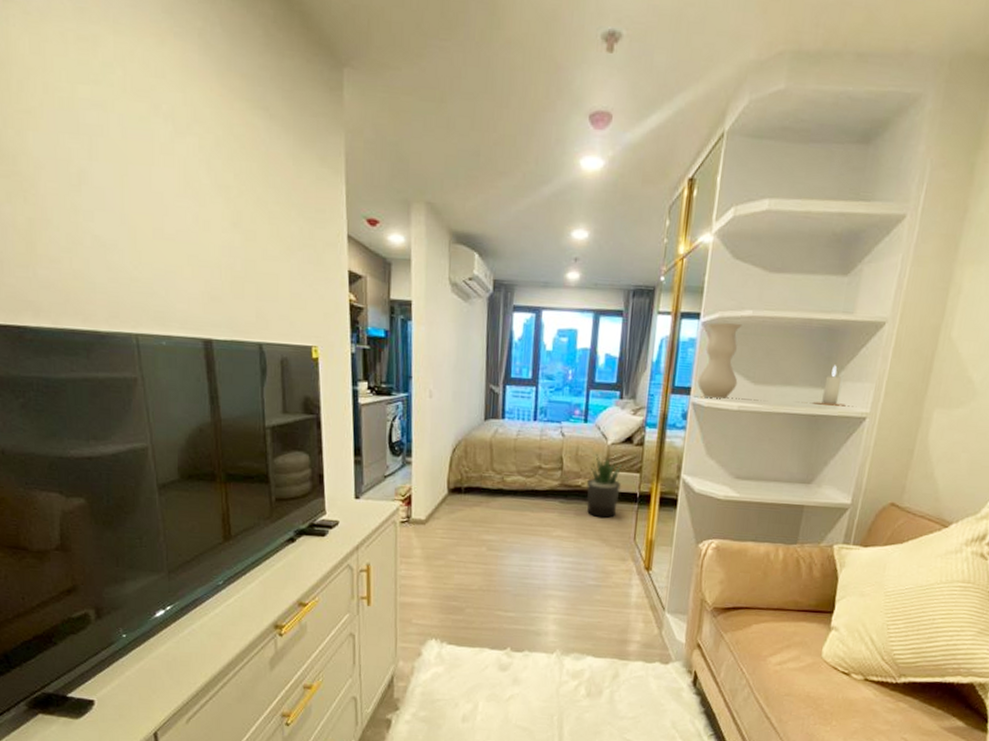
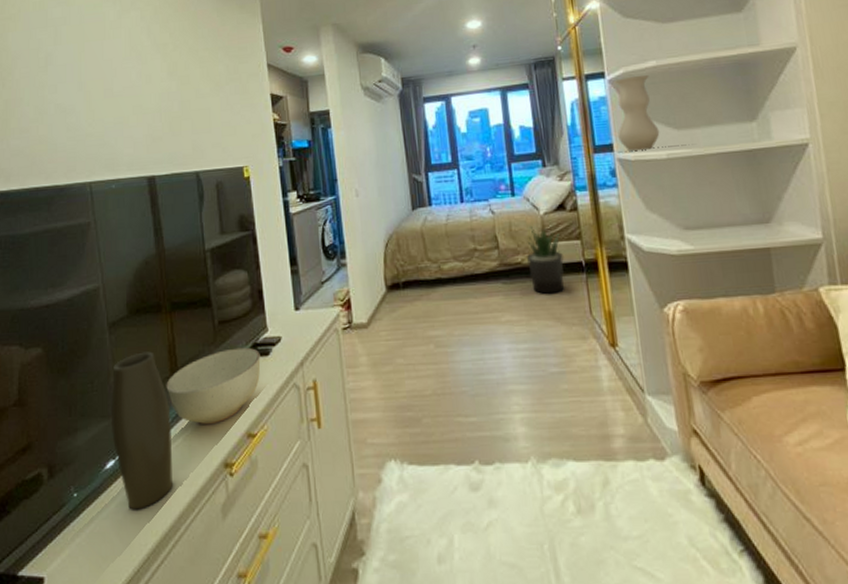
vase: none [161,516,223,655] -> present [111,351,173,510]
bowl: none [219,525,317,591] -> present [166,347,261,425]
candle: present [812,365,846,407] -> none [744,97,782,139]

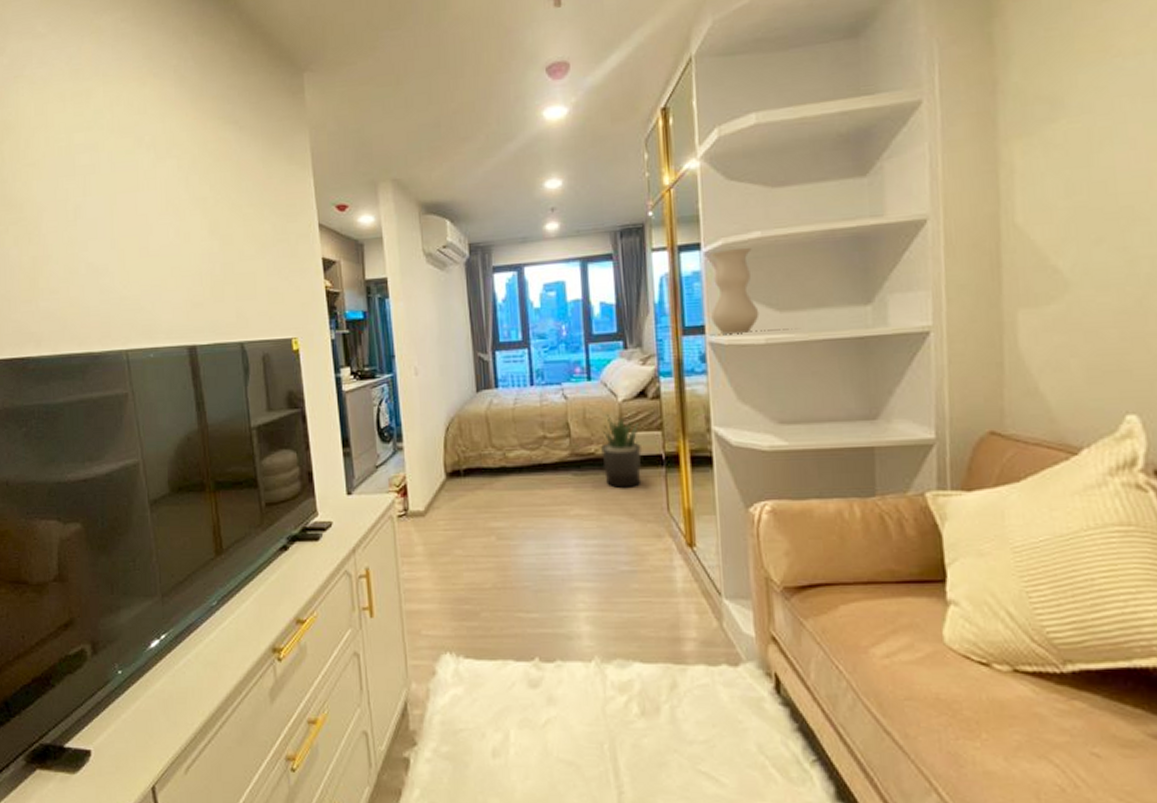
vase: present [111,351,173,510] -> none [154,531,219,690]
bowl: present [166,347,261,425] -> none [211,531,310,609]

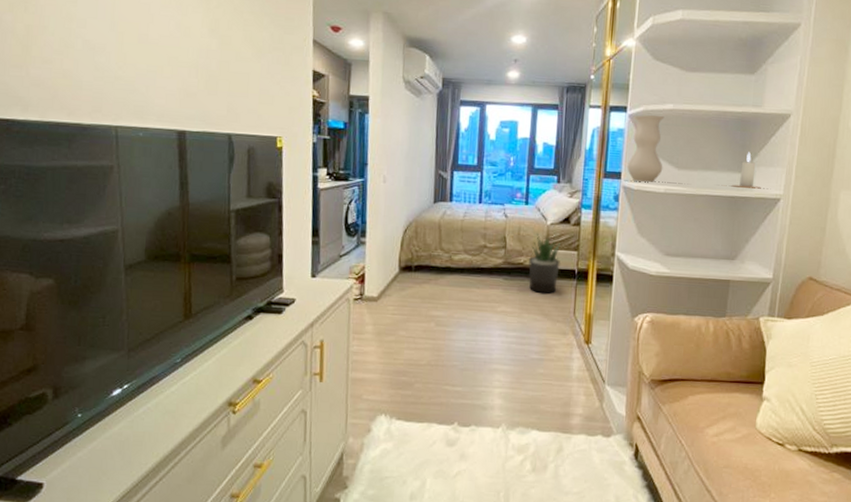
candle: none [856,276,900,325] -> present [731,152,762,189]

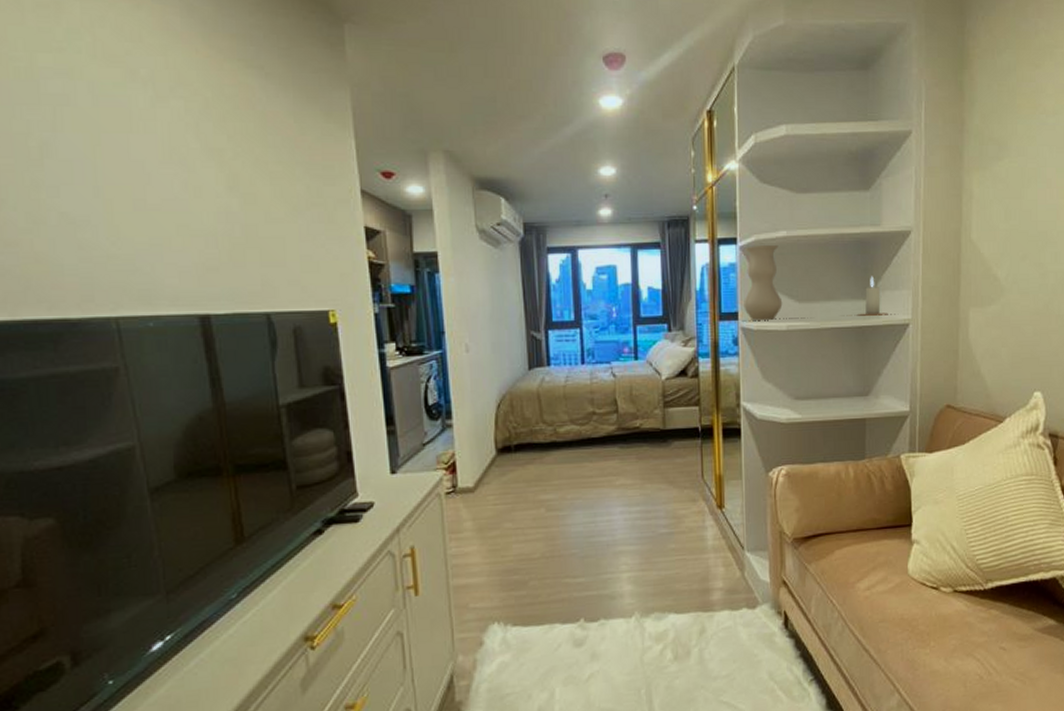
planter: present [528,234,561,294] -> none [646,392,682,459]

